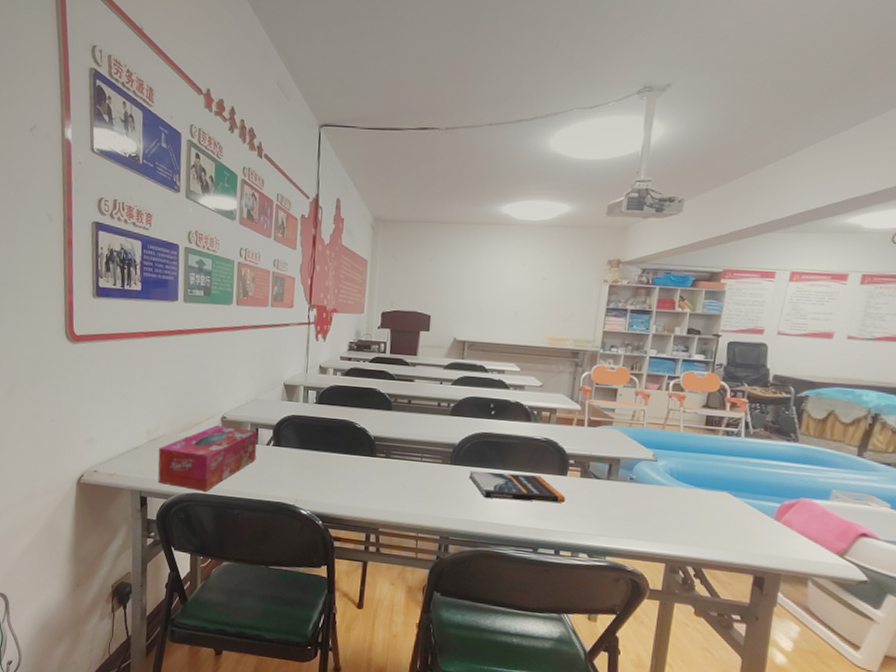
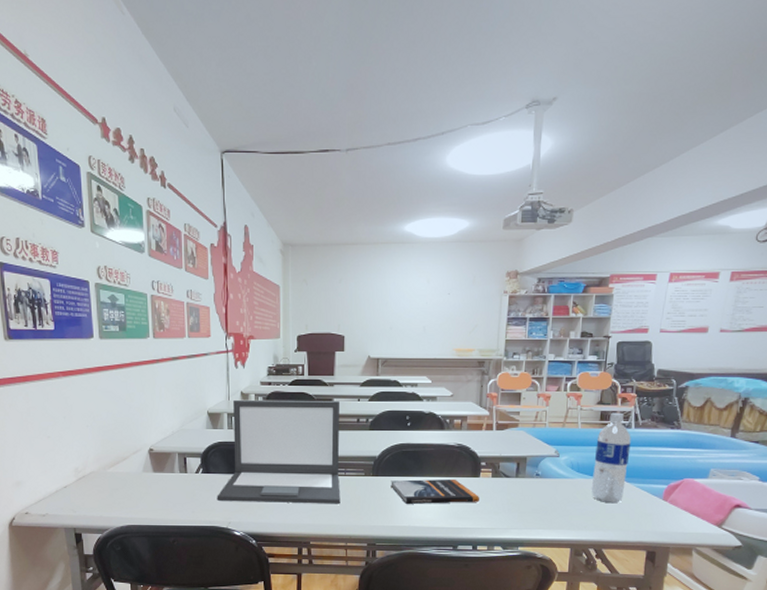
tissue box: present [158,425,257,491] -> none [89,458,187,523]
laptop: none [285,374,421,491] -> present [217,401,341,504]
water bottle: none [691,417,740,518] -> present [591,412,631,504]

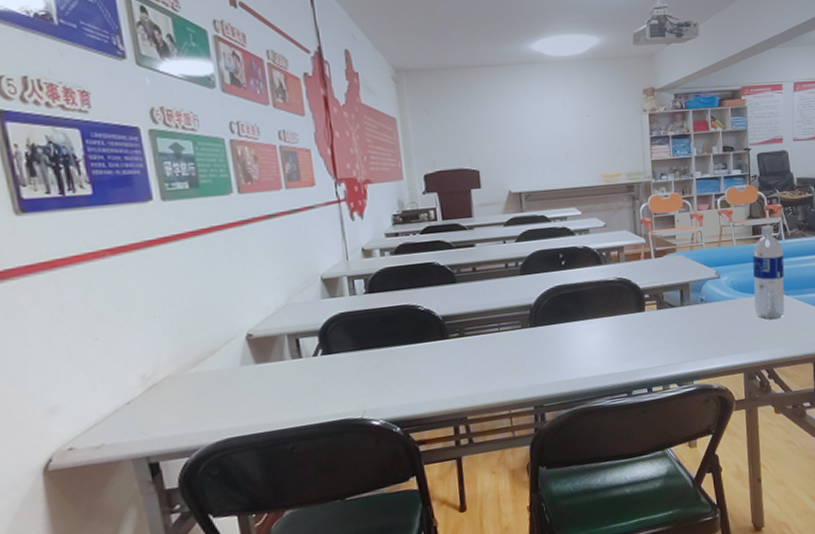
laptop: present [217,401,341,504] -> none [344,246,498,386]
book: present [391,478,479,504] -> none [551,316,648,353]

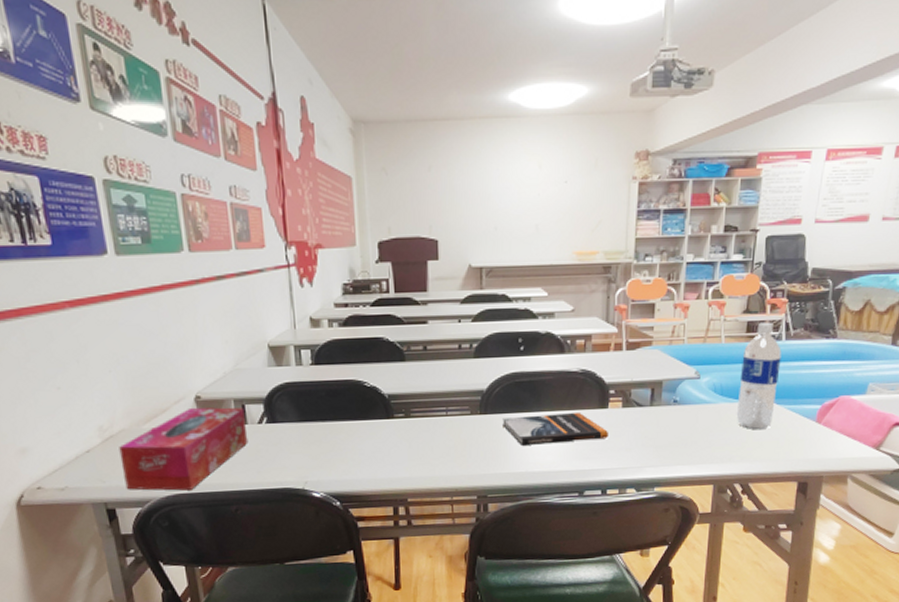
tissue box: none [163,342,304,440] -> present [119,407,249,491]
book: none [551,316,648,353] -> present [502,411,608,445]

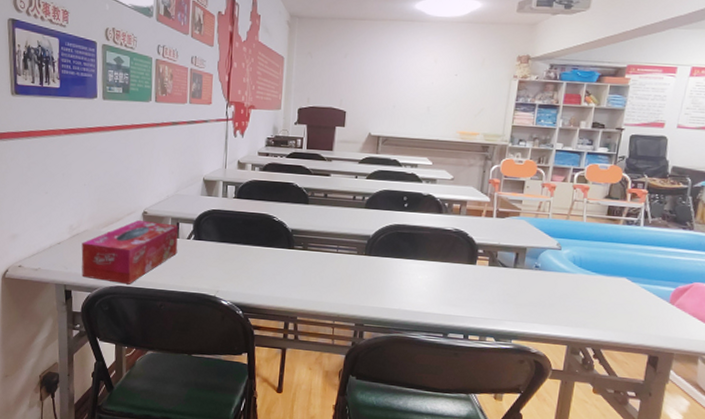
book: present [502,411,608,445] -> none [383,261,474,290]
water bottle: present [736,322,782,430] -> none [592,208,639,303]

